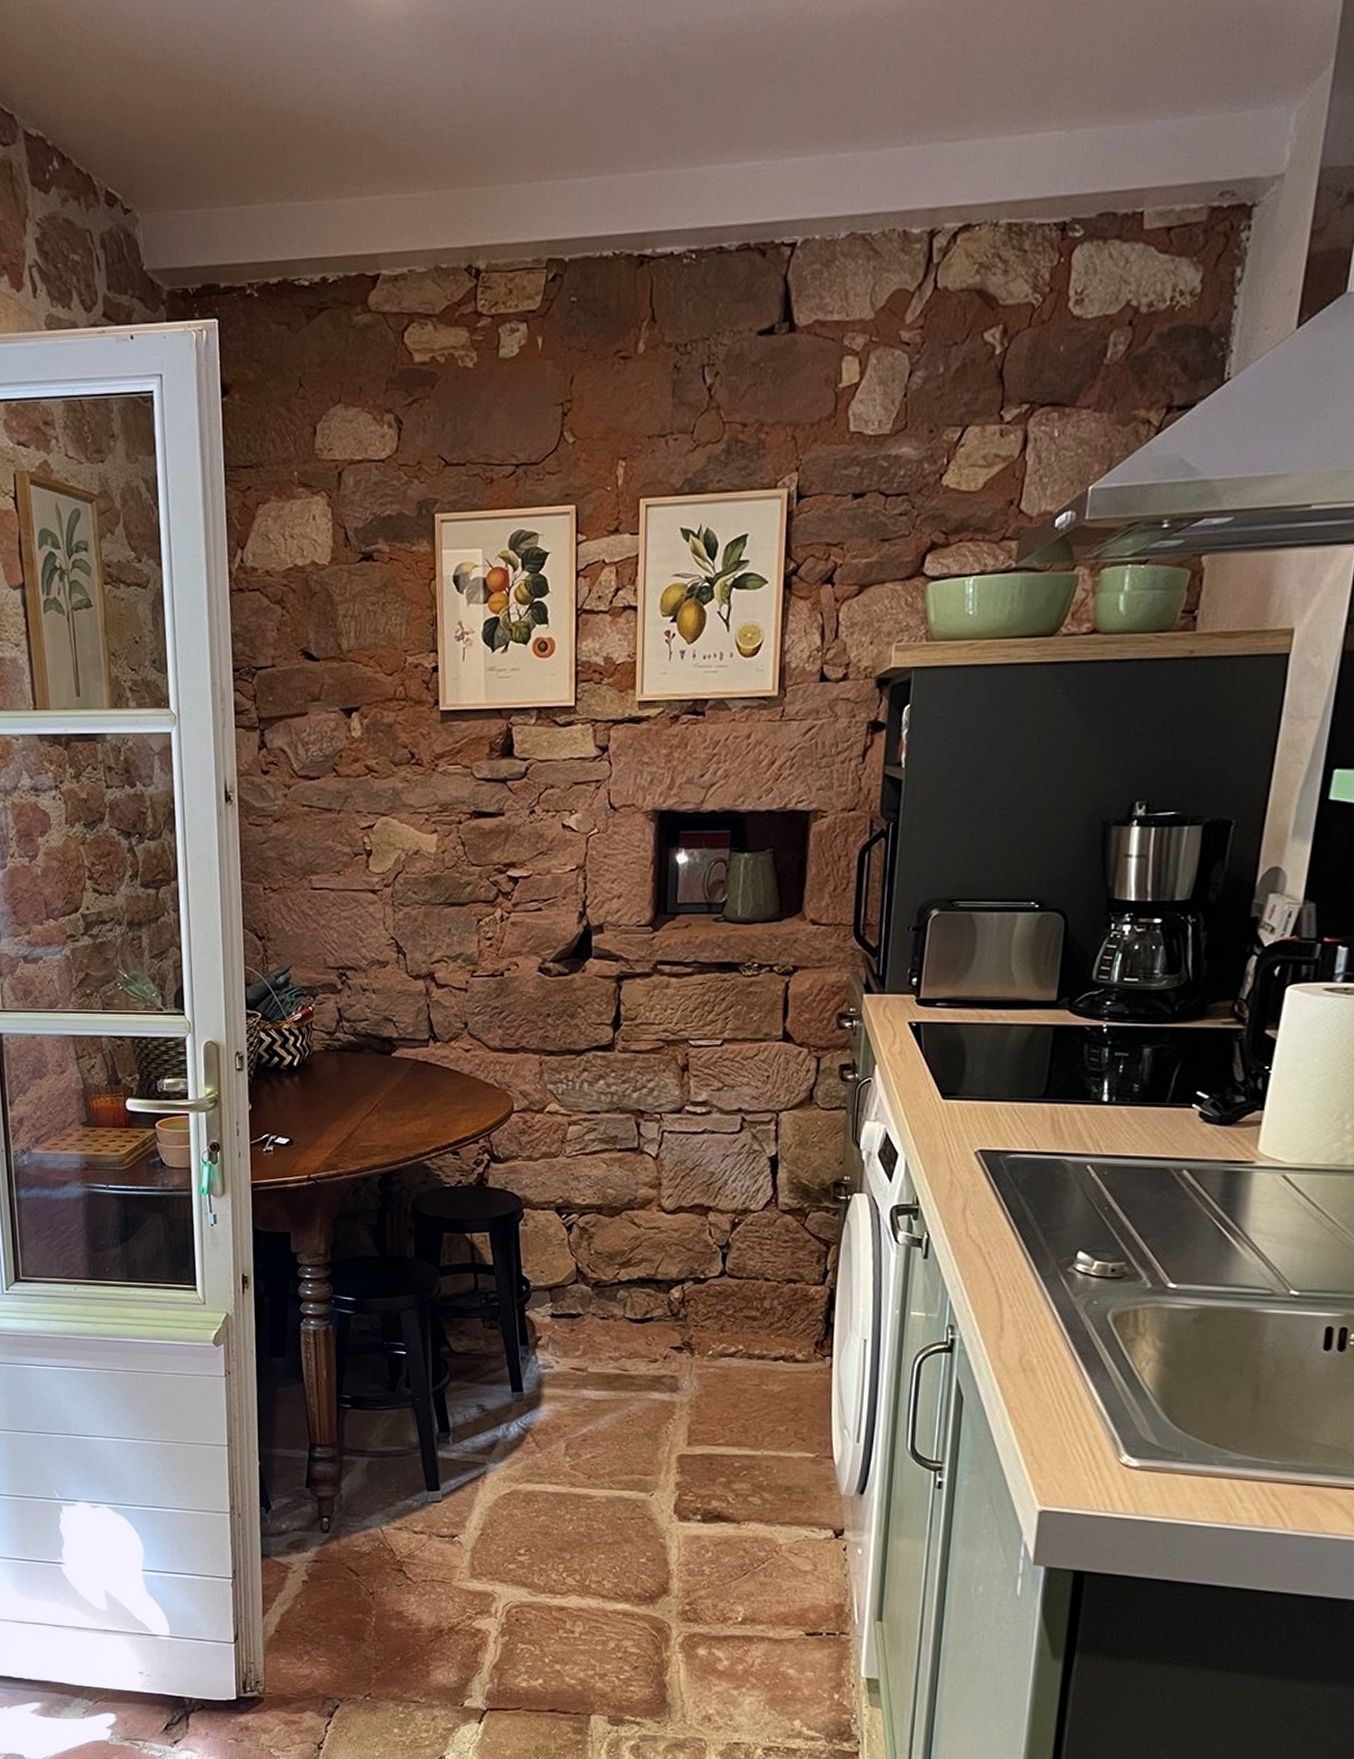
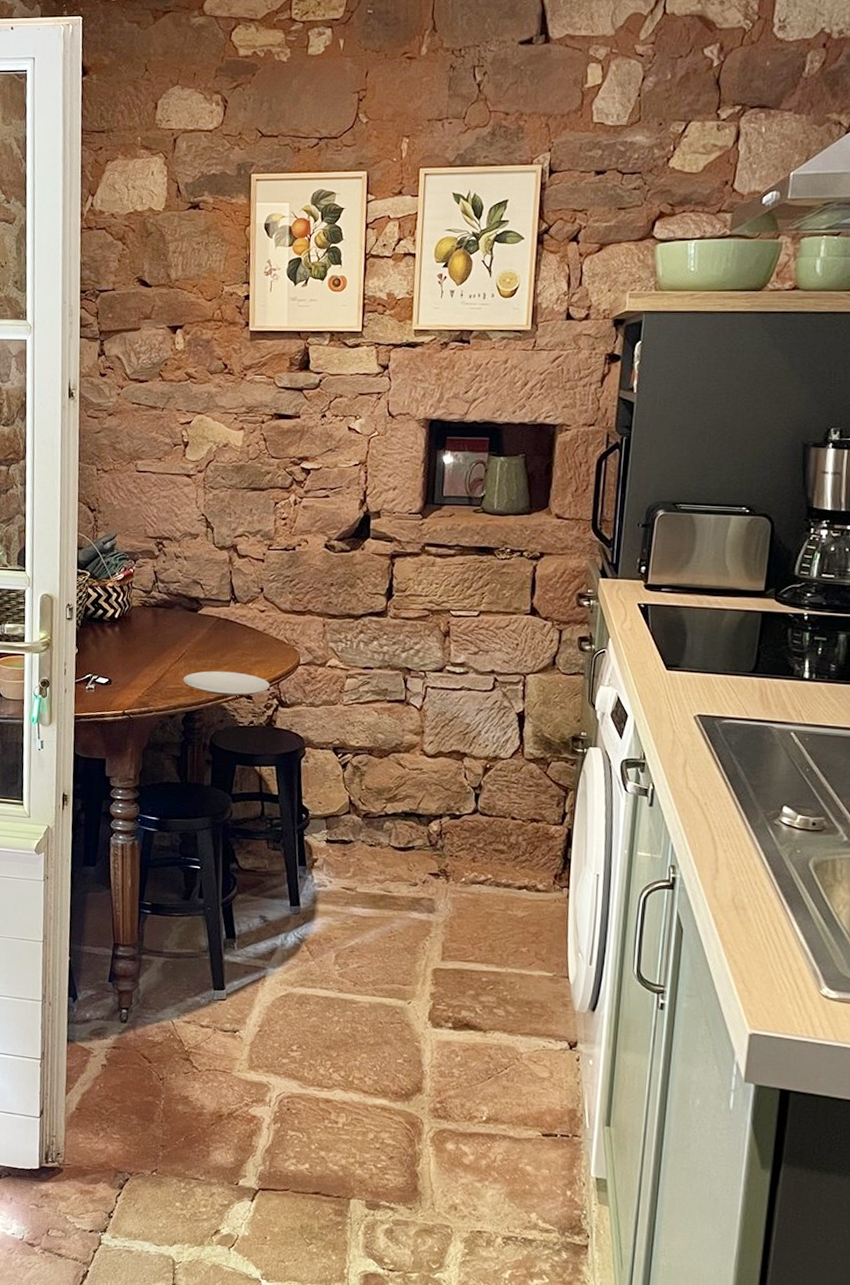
plate: none [377,1123,480,1153] -> present [183,670,271,697]

